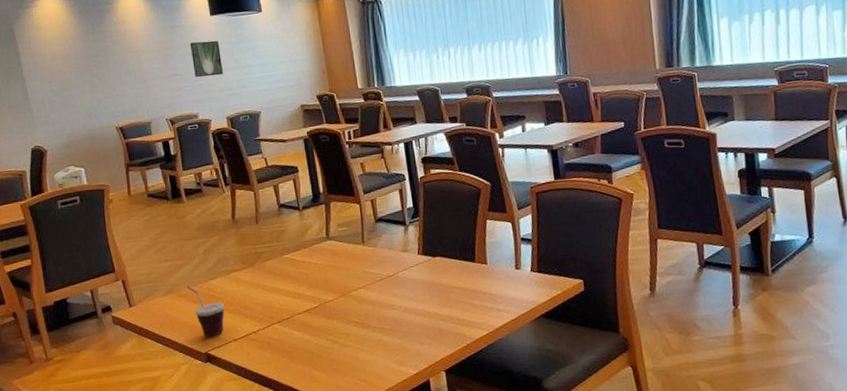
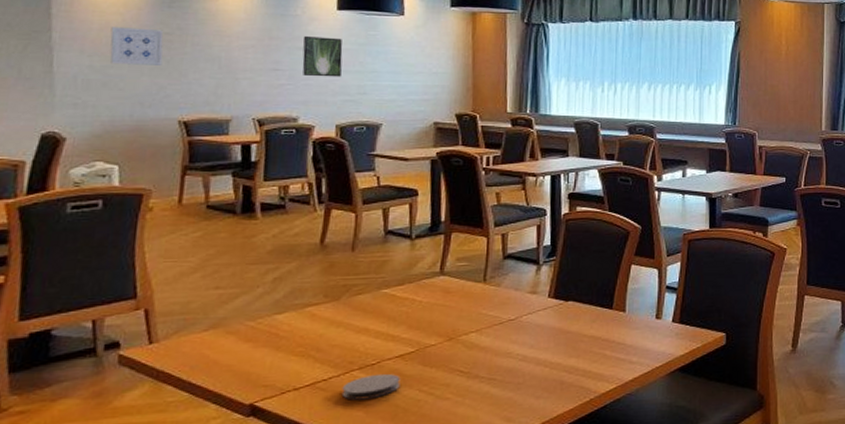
wall art: none [58,53,97,87] -> present [110,27,164,65]
cup: present [187,286,225,337] -> none [240,320,289,385]
coaster: none [268,325,311,349] -> present [341,373,401,400]

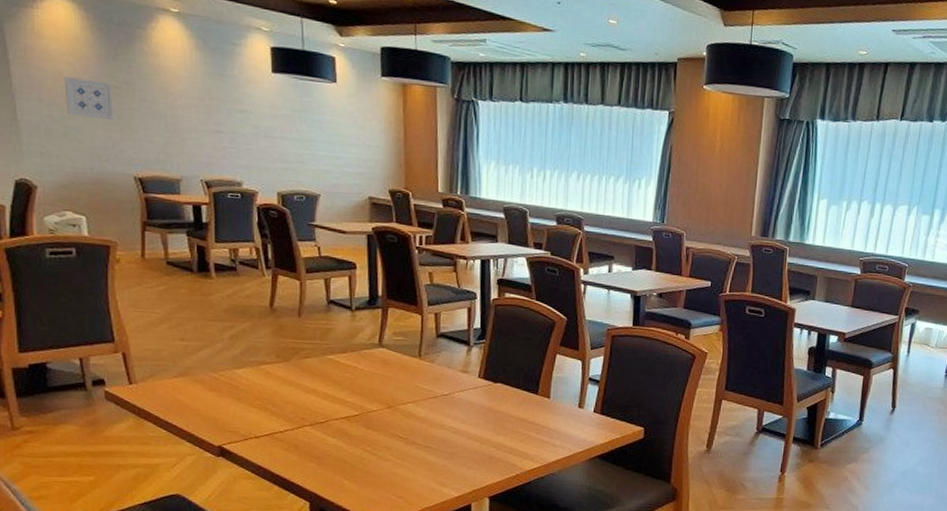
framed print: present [302,35,343,77] -> none [241,98,280,144]
coaster: present [341,373,401,400] -> none [296,431,347,453]

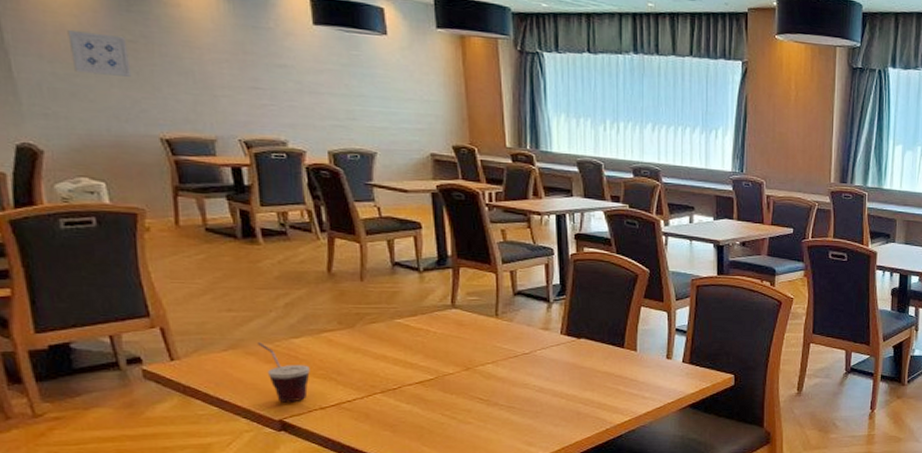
cup: none [205,371,248,430] -> present [258,342,310,403]

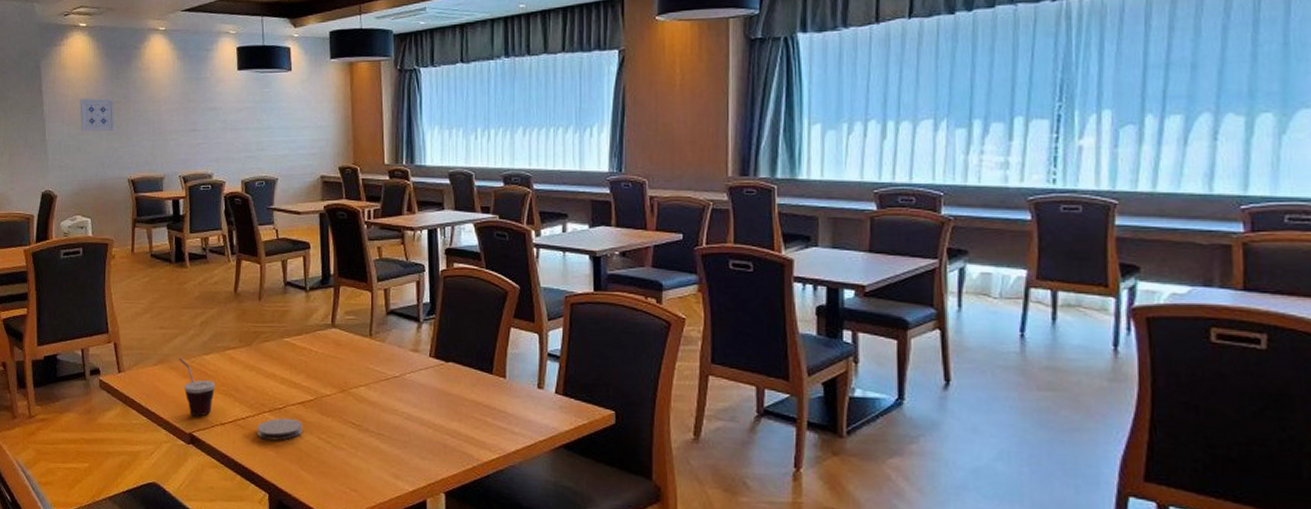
coaster: none [367,397,423,421] -> present [257,418,303,441]

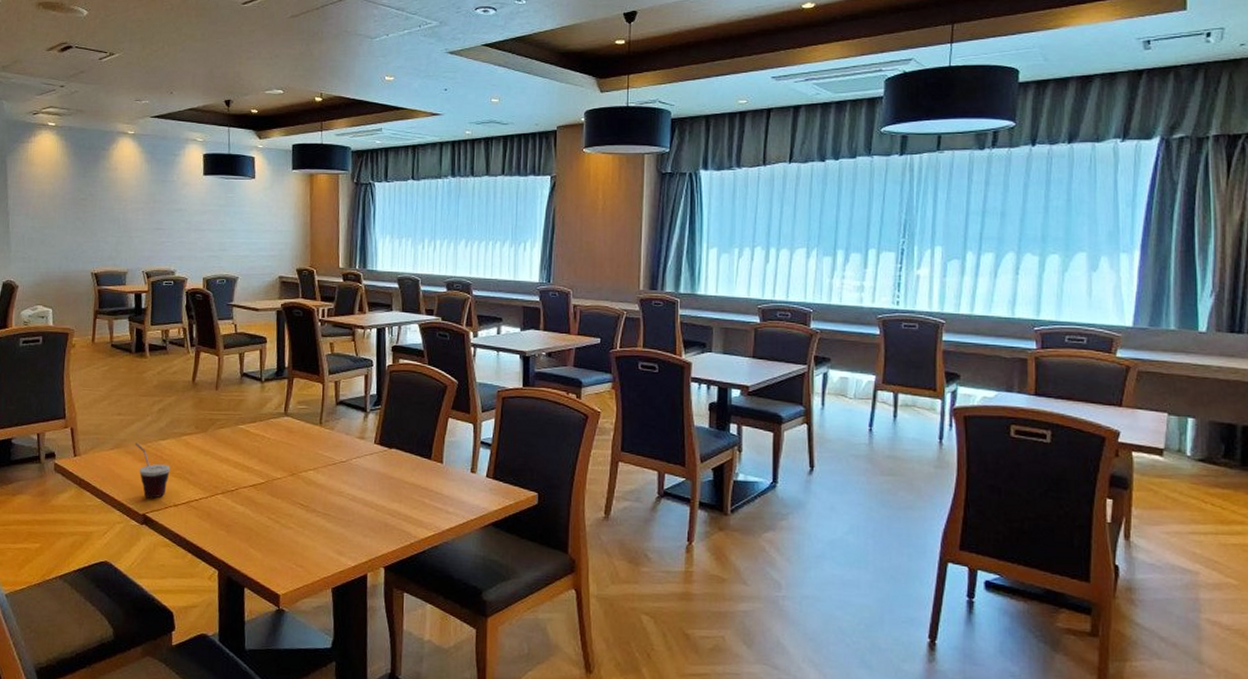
wall art: present [80,98,115,132] -> none [45,194,80,226]
coaster: present [257,418,303,441] -> none [209,499,254,521]

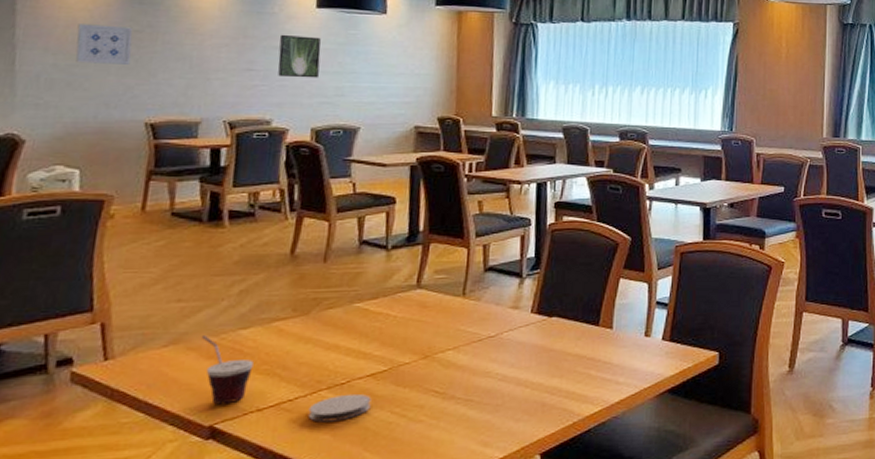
wall art: none [45,194,80,226] -> present [75,24,133,65]
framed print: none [178,198,208,235] -> present [278,34,321,78]
coaster: none [209,499,254,521] -> present [308,393,371,423]

